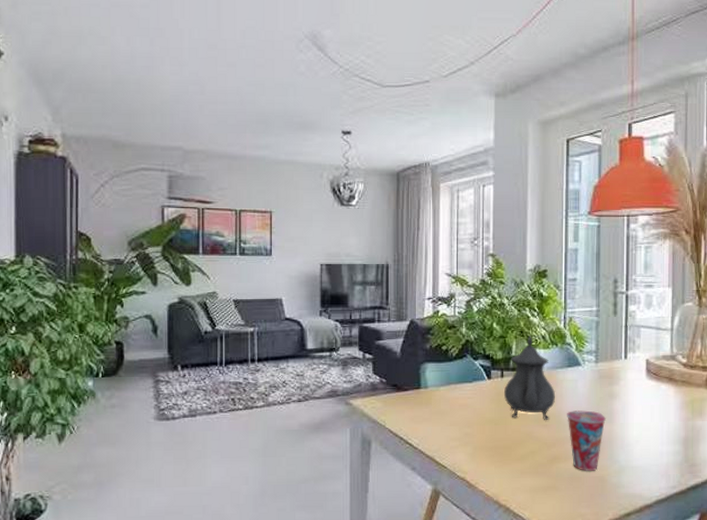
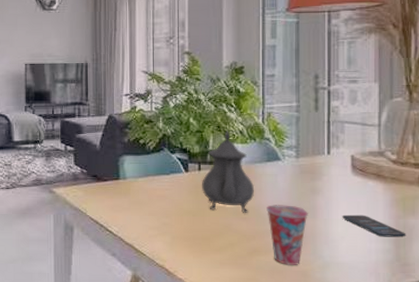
smartphone: none [637,418,694,439] -> present [342,214,406,237]

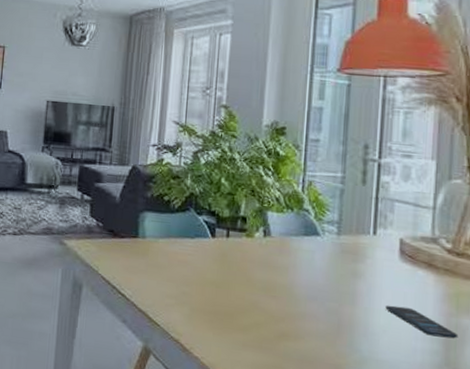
teapot: present [202,129,255,213] -> none [229,195,289,291]
cup: present [267,205,308,266] -> none [300,284,347,358]

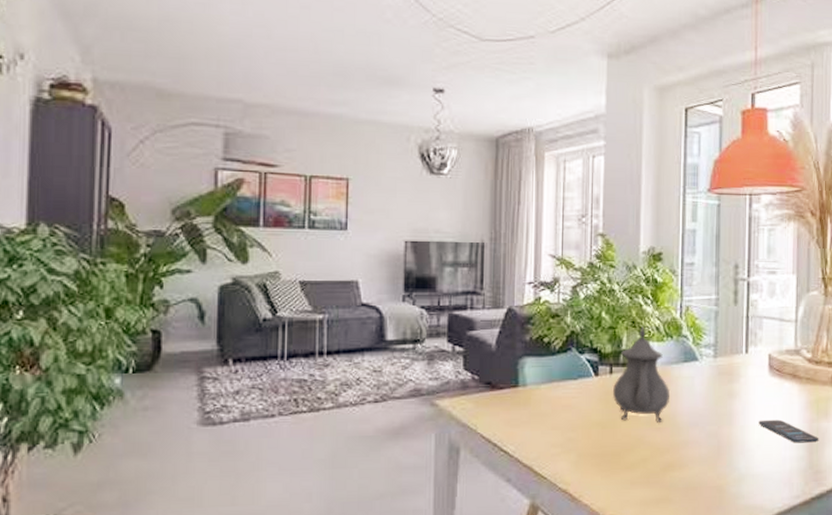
teapot: none [229,195,289,291] -> present [613,325,671,422]

